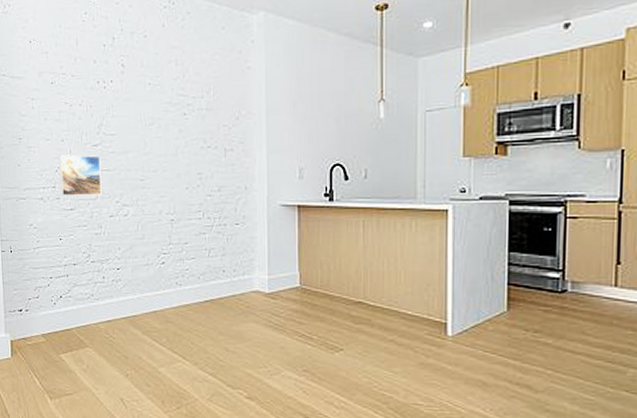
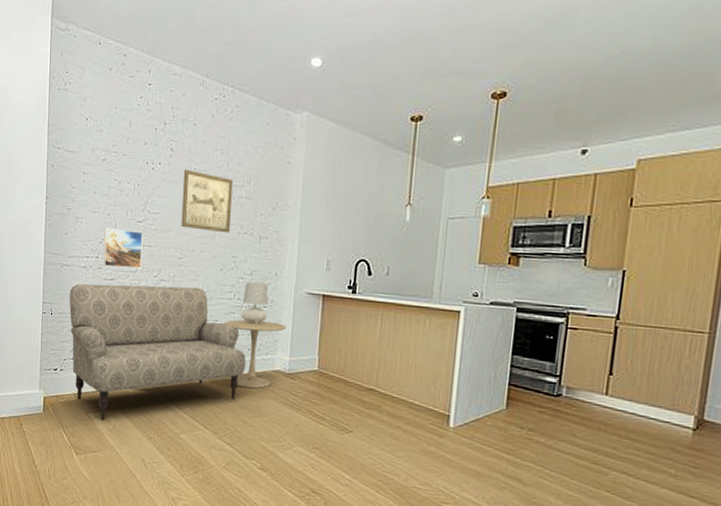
sofa: none [28,209,222,361] -> present [69,283,246,421]
wall art: none [137,84,192,149] -> present [181,169,233,233]
side table: none [195,239,263,313] -> present [224,319,287,389]
table lamp: none [212,198,240,243] -> present [241,281,268,324]

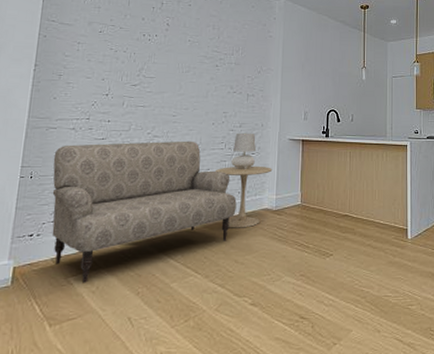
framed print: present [102,228,143,269] -> none [94,91,138,128]
wall art: present [181,169,233,233] -> none [175,40,223,93]

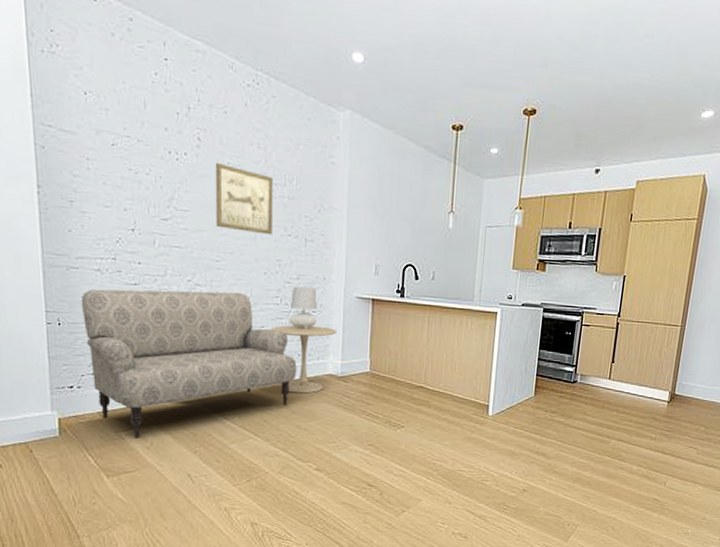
wall art: none [175,40,223,93] -> present [215,162,273,235]

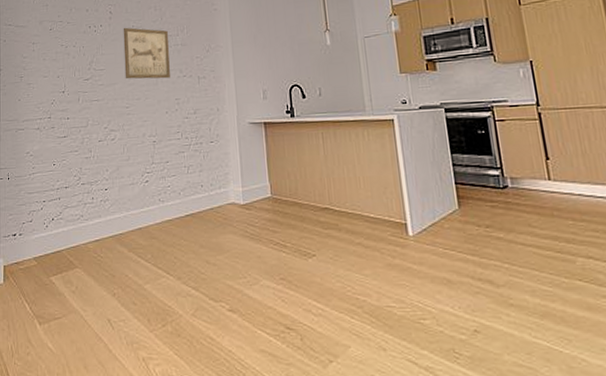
sofa: present [80,289,297,439] -> none [25,132,201,282]
side table: present [271,325,338,394] -> none [175,155,235,226]
table lamp: present [289,286,317,329] -> none [190,119,215,160]

